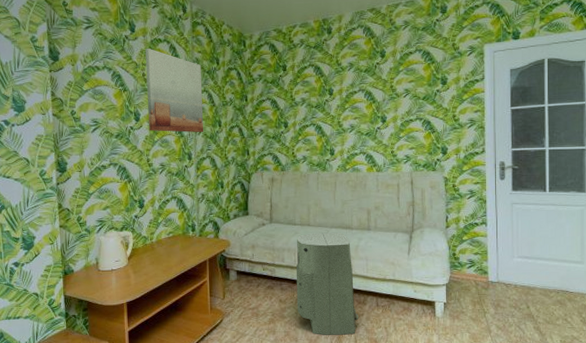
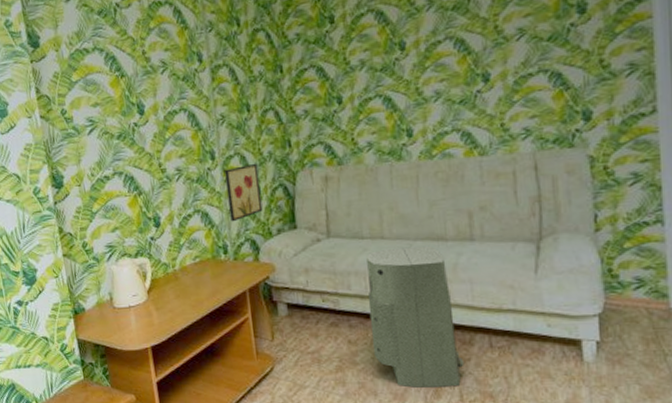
wall art: present [145,48,204,133] -> none [143,15,228,127]
wall art: none [198,164,224,208] -> present [224,163,263,222]

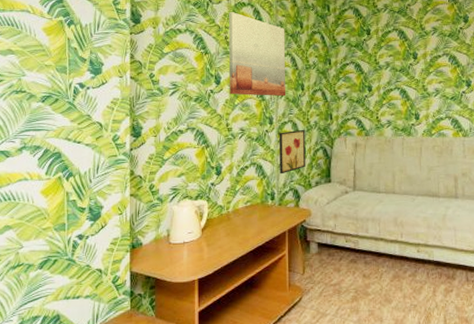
wall art: none [143,15,228,127] -> present [229,11,286,97]
air purifier: present [366,245,464,388] -> none [380,200,448,314]

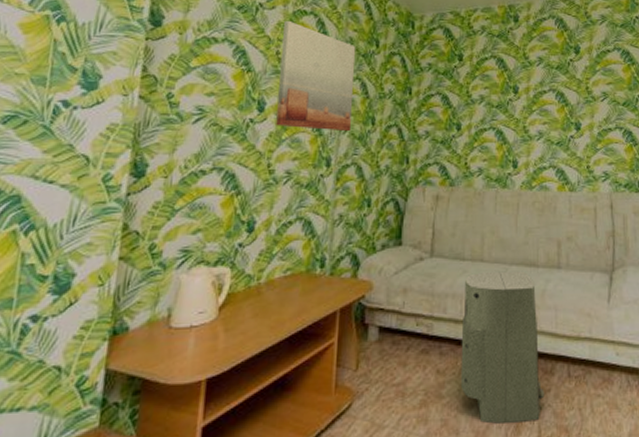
wall art: present [279,129,306,175] -> none [335,175,373,234]
air purifier: none [380,200,448,314] -> present [460,271,545,424]

